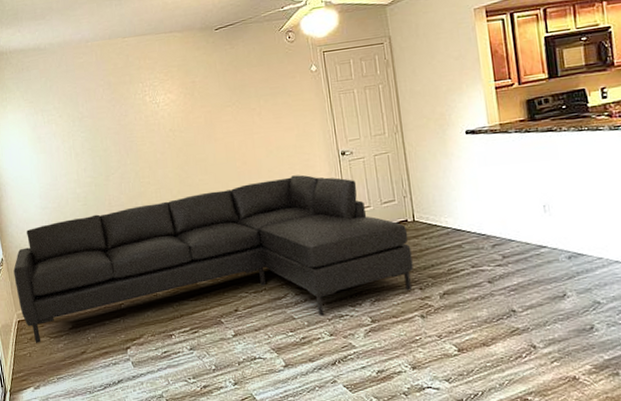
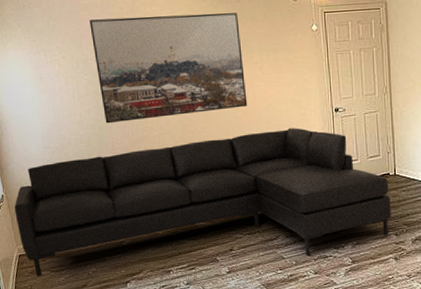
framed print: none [85,59,247,181] -> present [89,13,248,124]

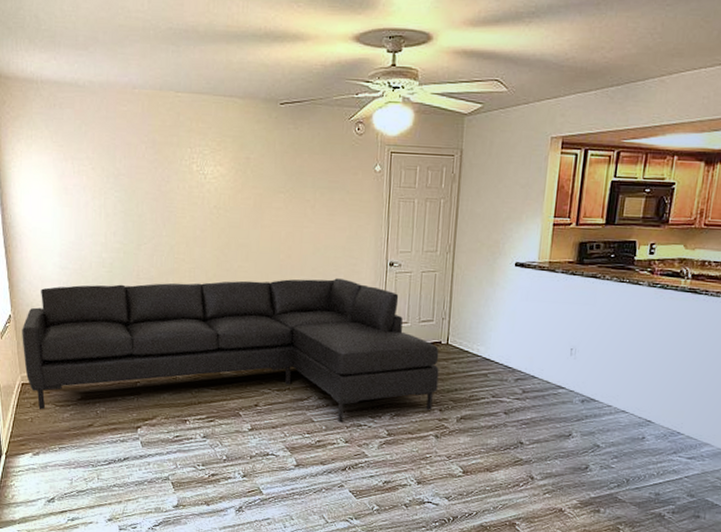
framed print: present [89,13,248,124] -> none [126,130,294,250]

